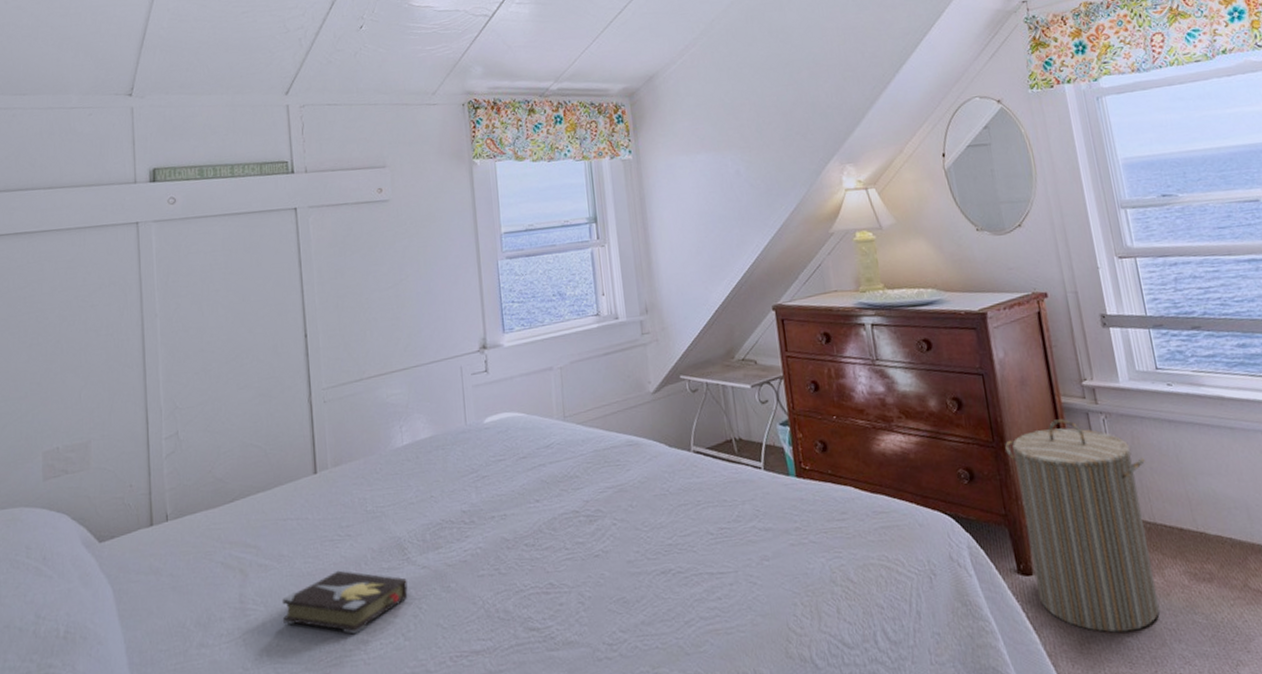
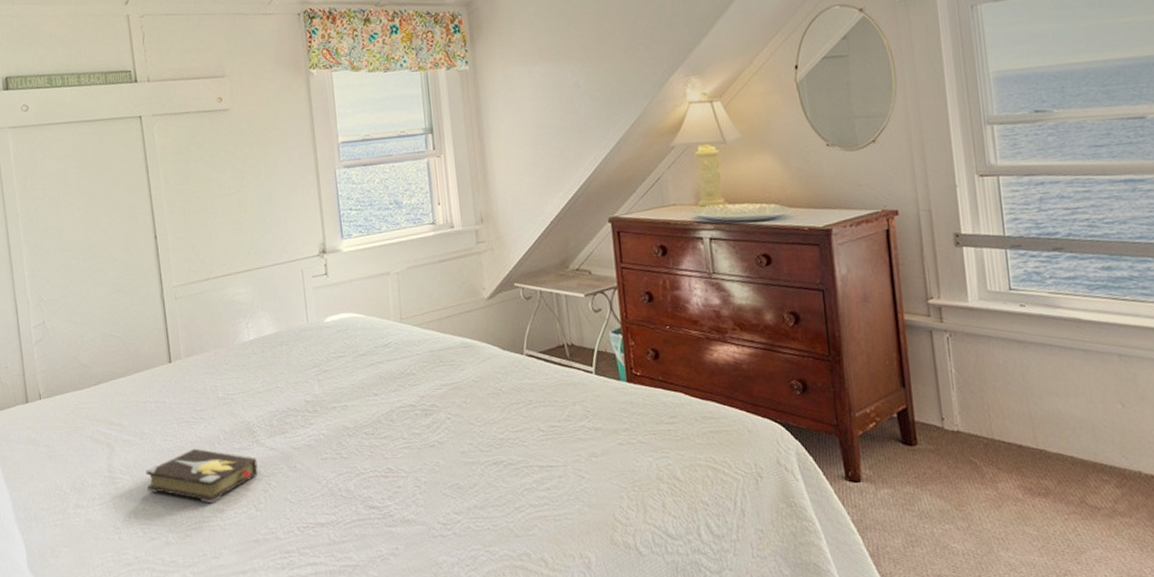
laundry hamper: present [1005,419,1160,633] -> none [841,336,990,539]

